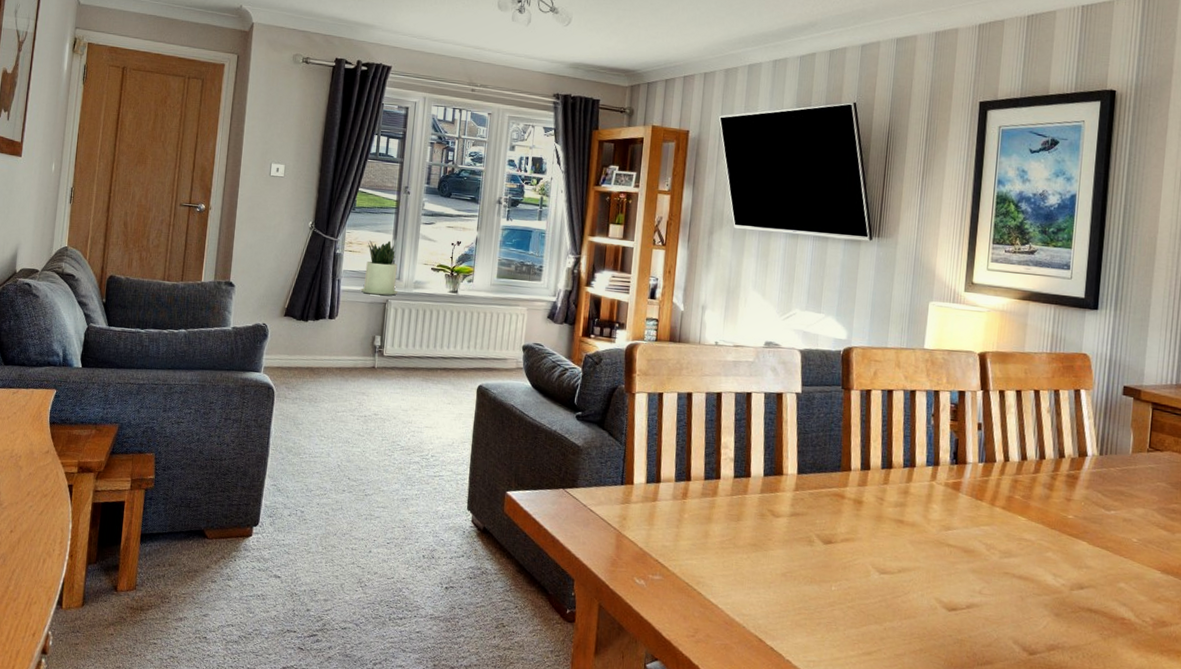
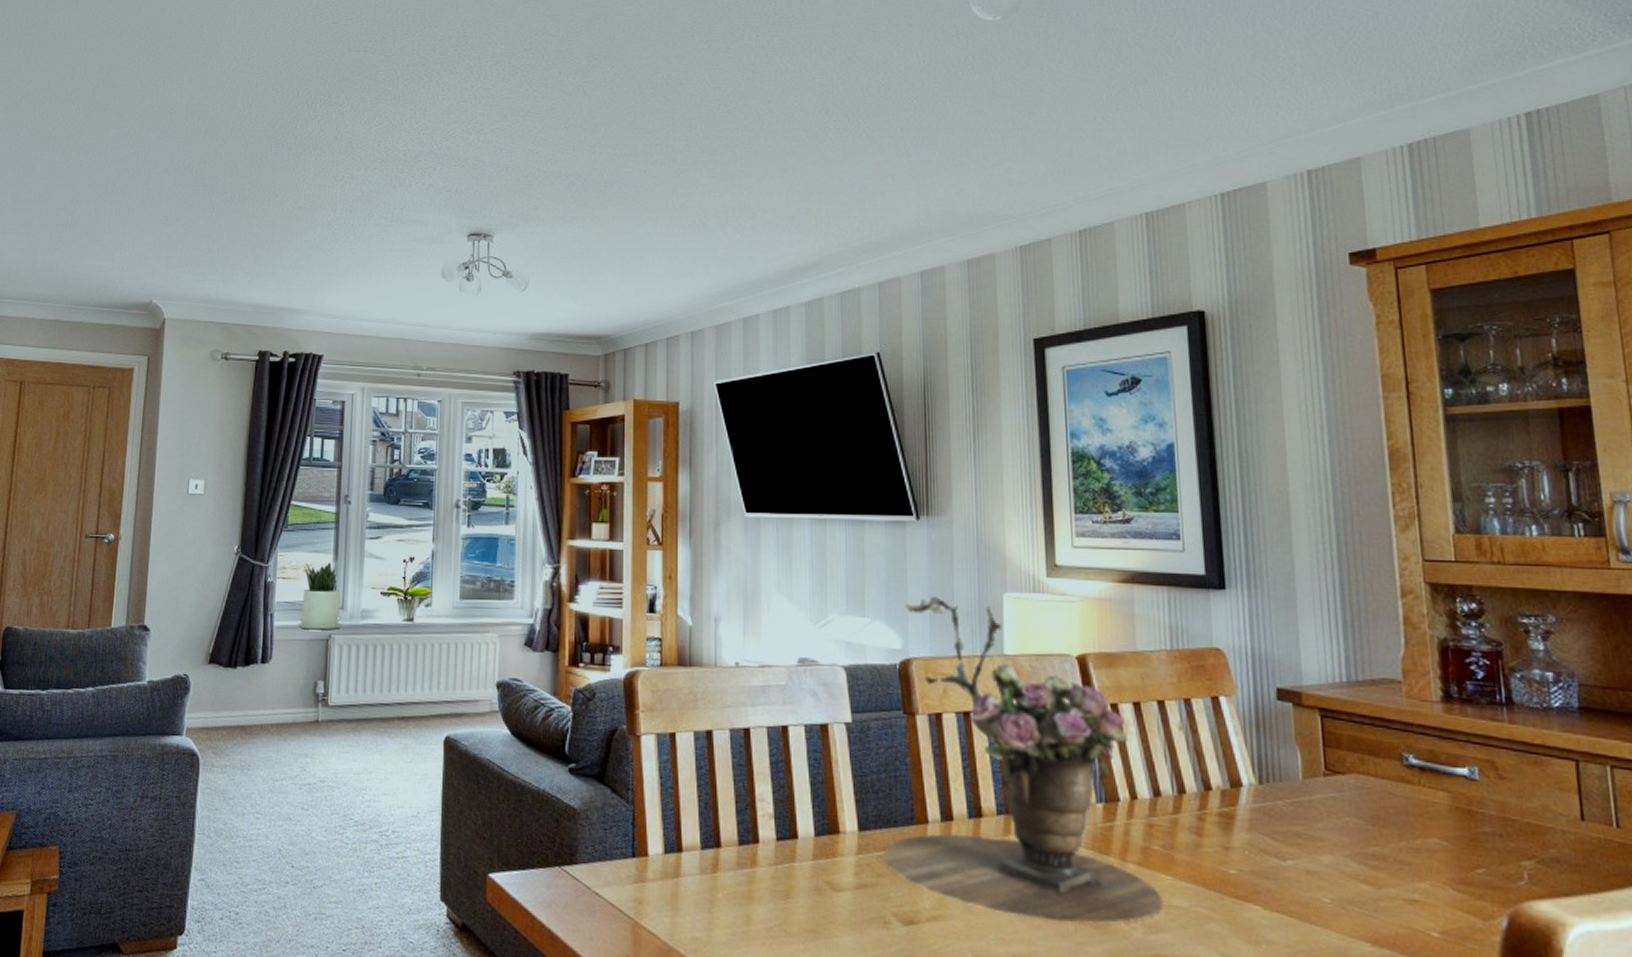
flower arrangement: none [814,301,1017,549] -> present [882,596,1163,924]

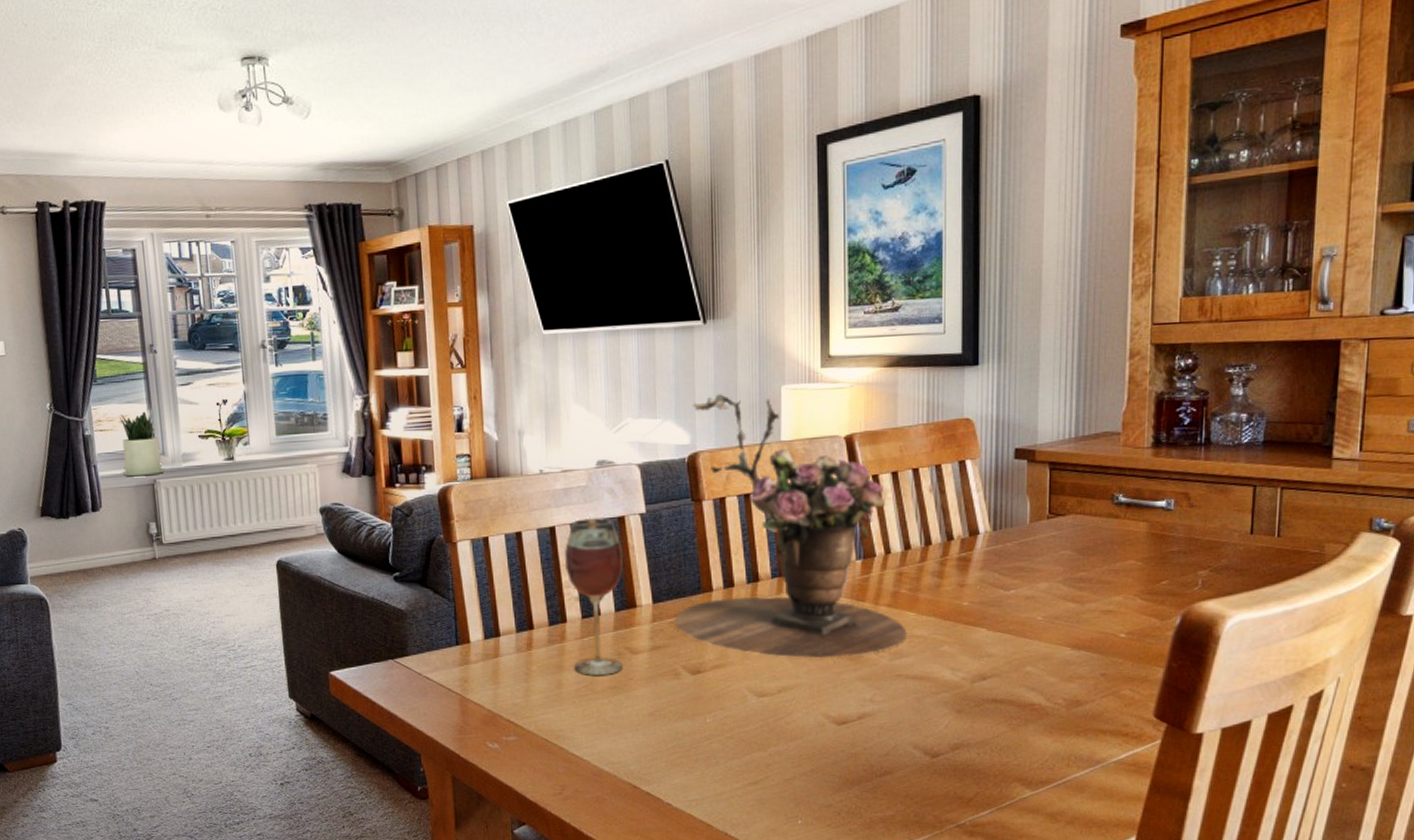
wineglass: none [758,722,826,914] -> present [564,518,624,675]

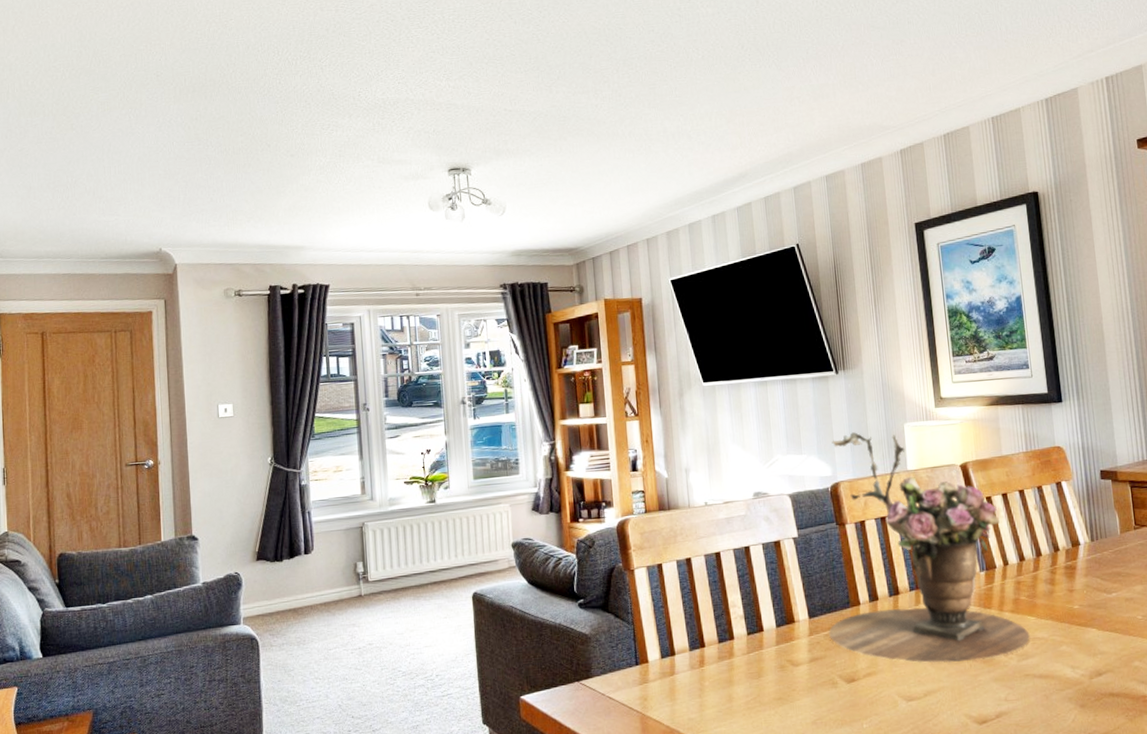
planter: present [120,411,166,477] -> none [333,462,374,521]
wineglass: present [564,518,624,675] -> none [729,543,786,688]

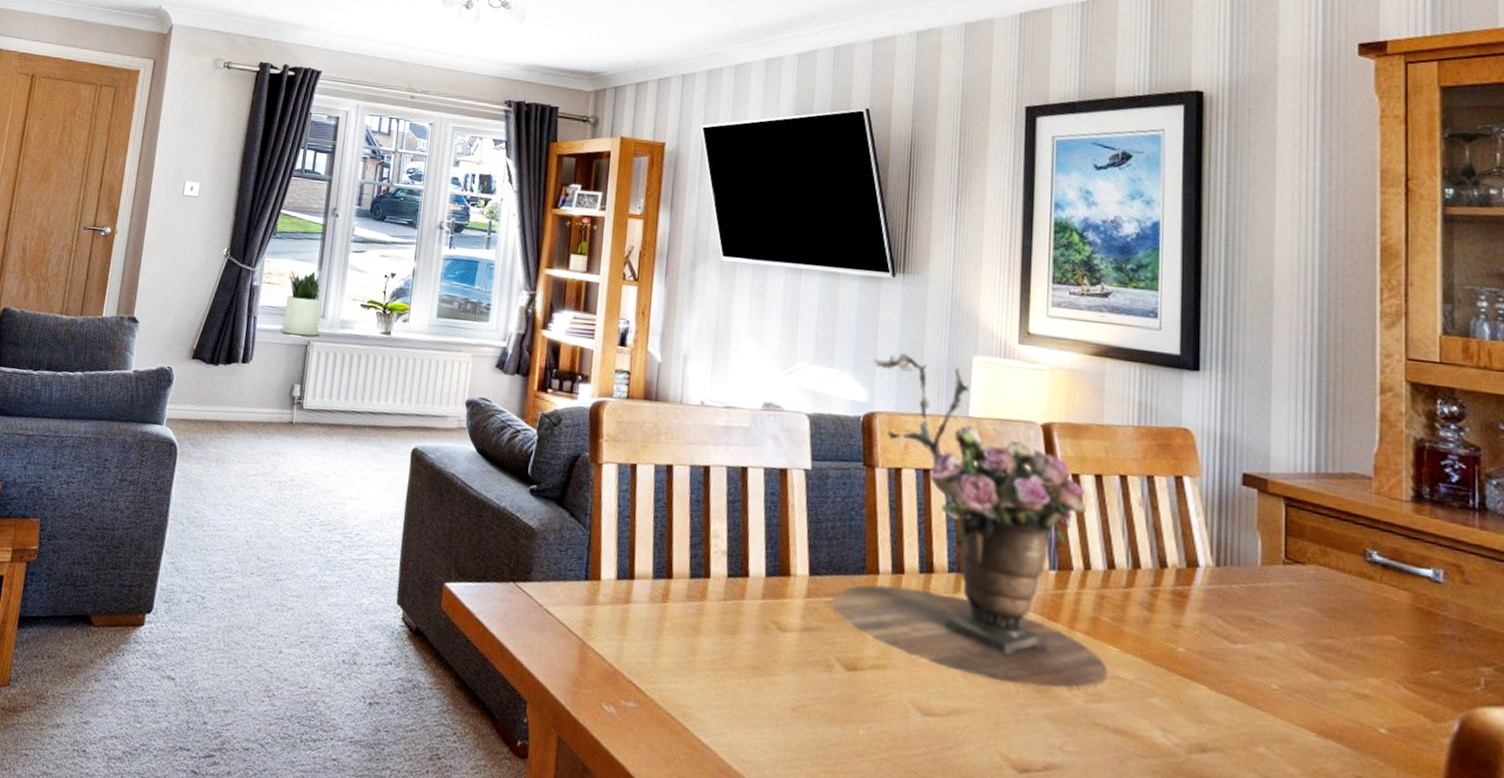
planter: none [333,462,374,521] -> present [279,270,322,337]

